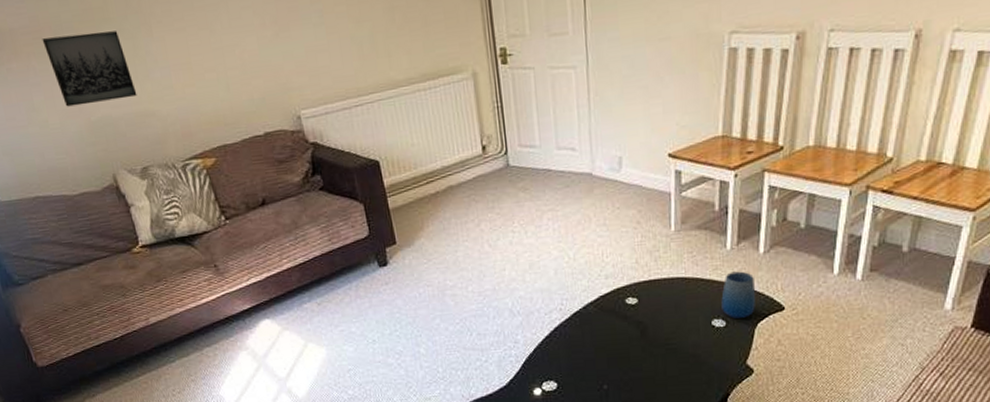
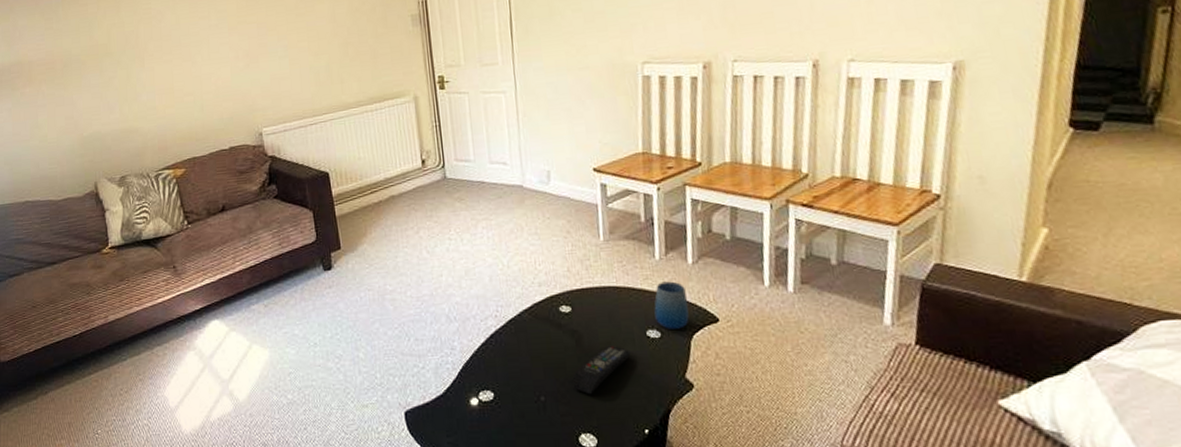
wall art: present [42,31,137,107] -> none [53,62,125,124]
remote control: none [635,334,695,383] -> present [572,344,631,395]

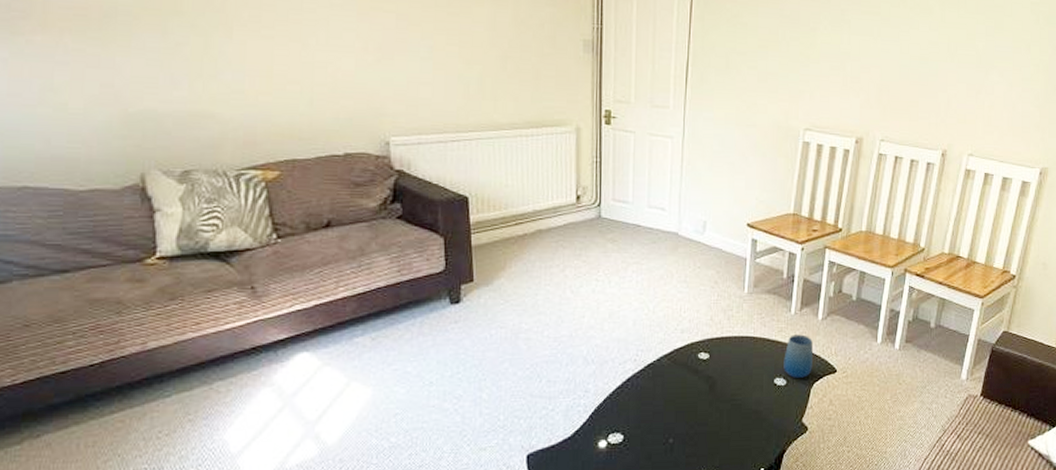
remote control: present [572,344,631,395] -> none [701,390,758,437]

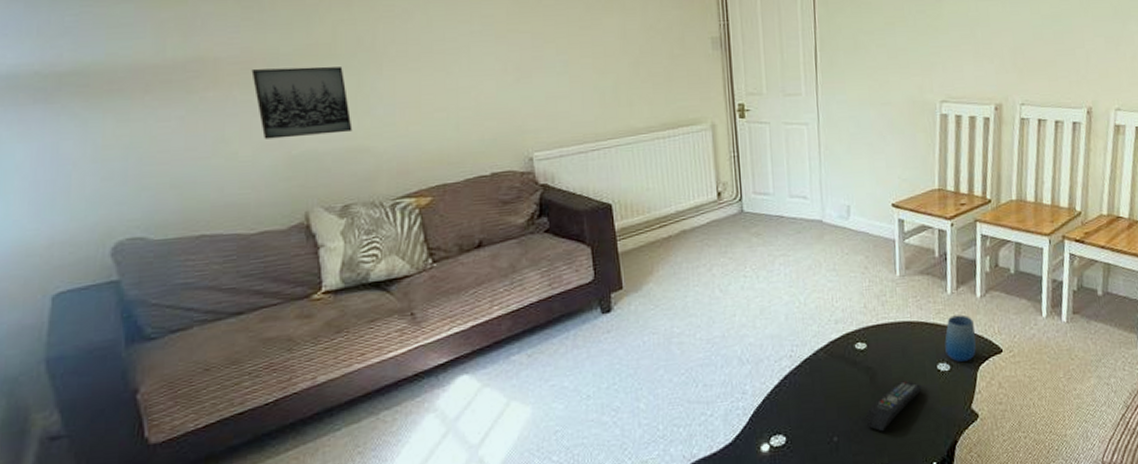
wall art: none [86,17,197,95] -> present [251,66,353,139]
remote control: none [701,390,758,437] -> present [865,380,922,432]

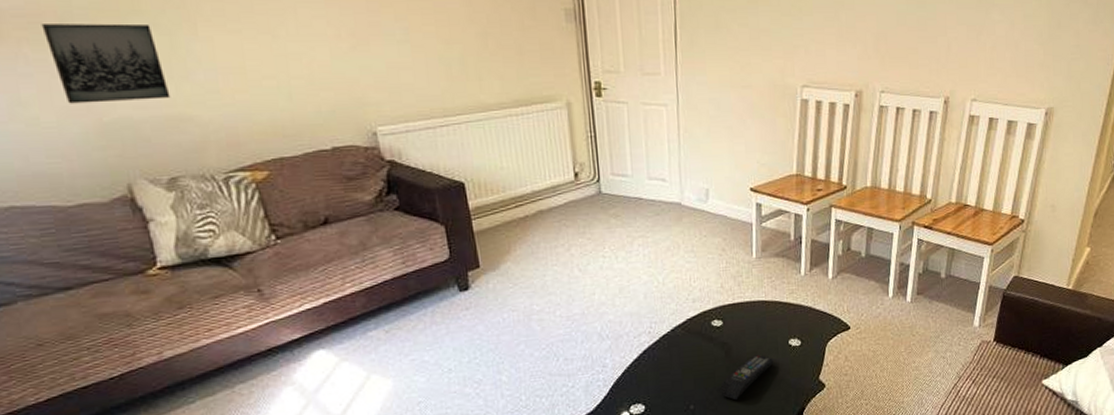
cup: present [944,314,977,362] -> none [797,294,827,338]

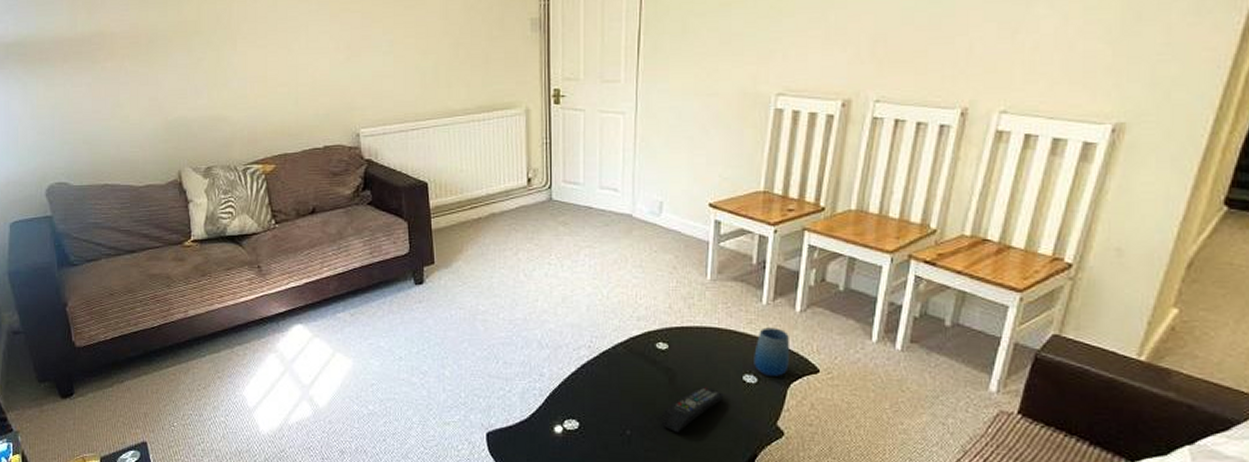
wall art: present [41,23,171,104] -> none [138,42,213,106]
cup: none [797,294,827,338] -> present [754,327,790,376]

